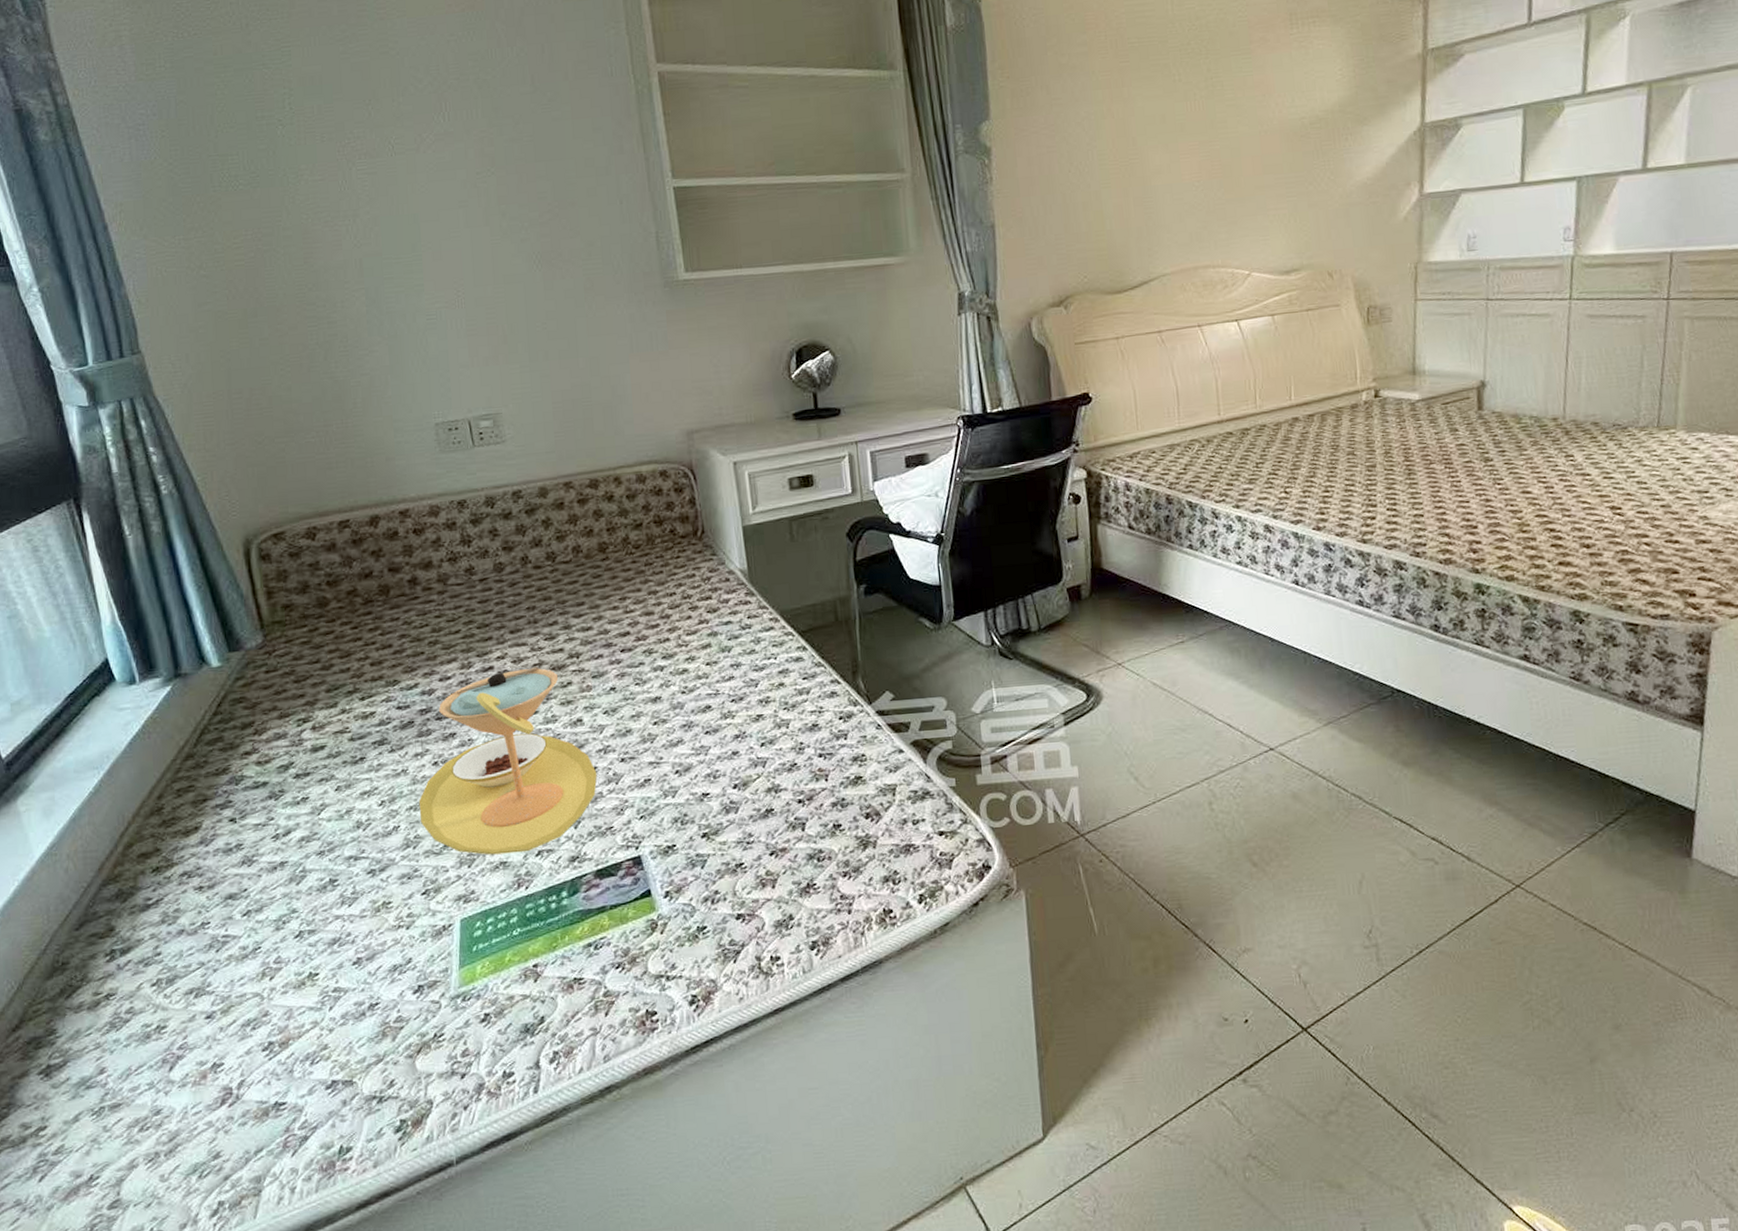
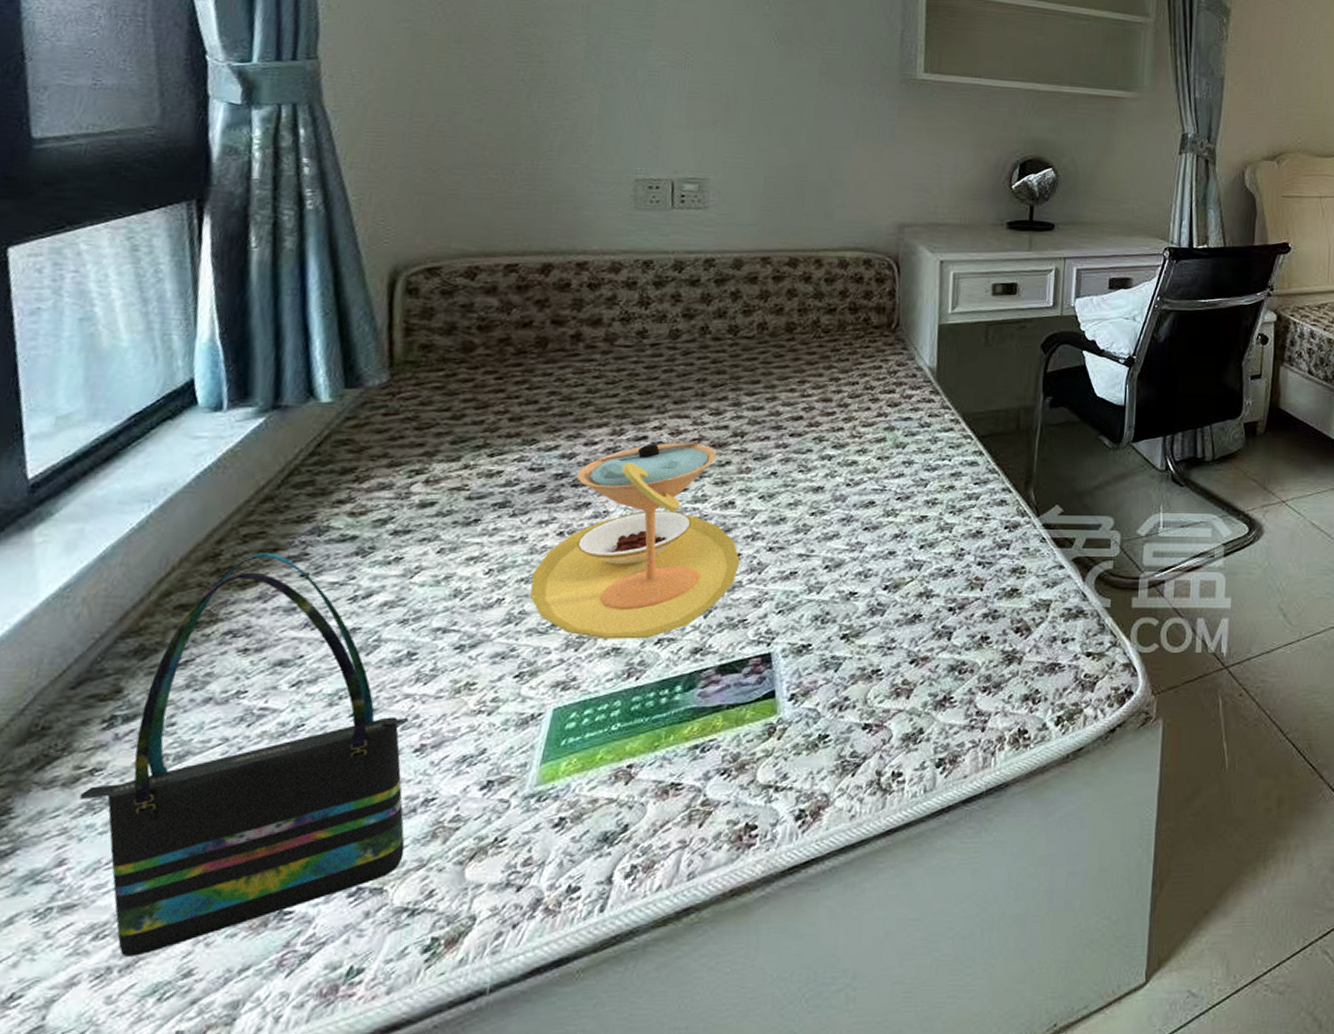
tote bag: none [103,803,363,1144] -> present [80,553,409,957]

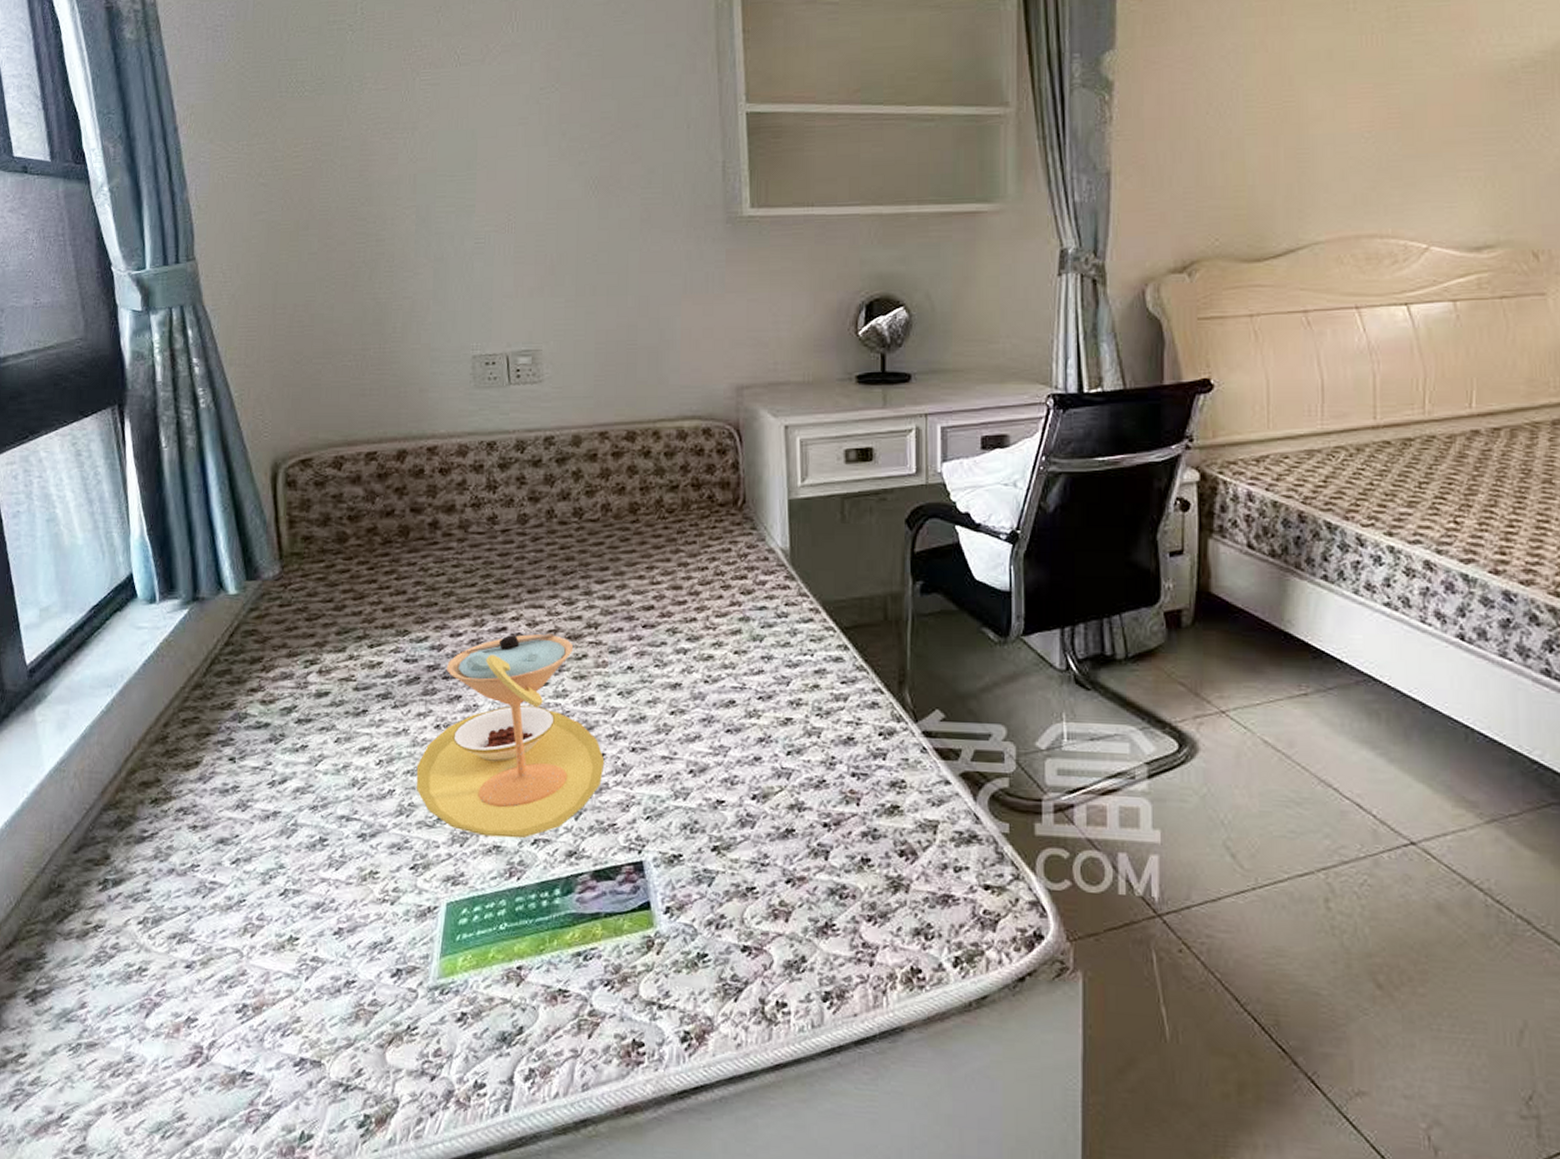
tote bag: present [80,553,409,957] -> none [90,737,335,1096]

